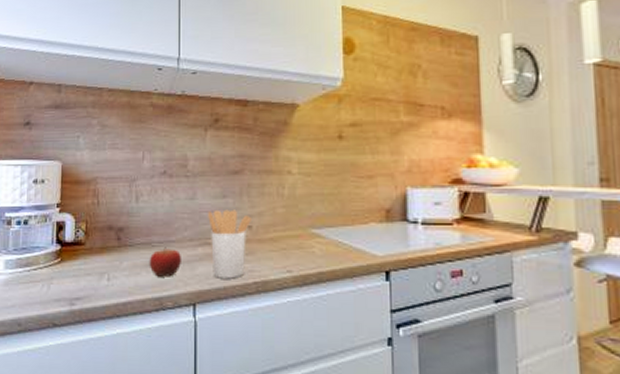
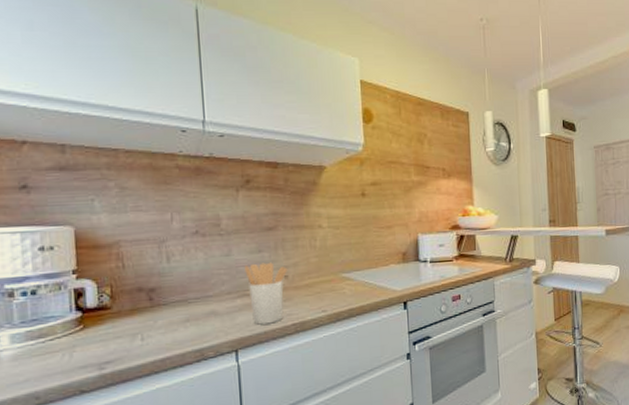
fruit: present [149,247,181,277] -> none [186,302,220,331]

